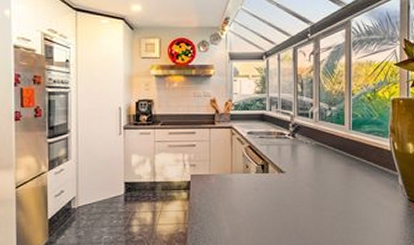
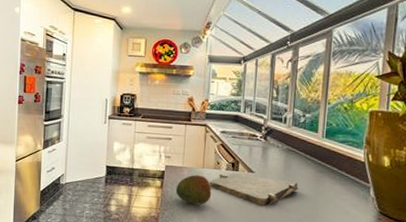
fruit: none [203,181,243,214] -> present [175,175,212,205]
cutting board: none [239,176,331,208] -> present [209,173,299,207]

